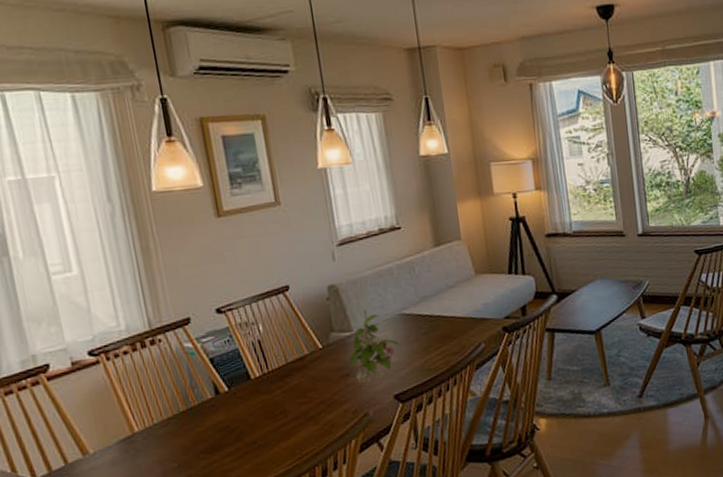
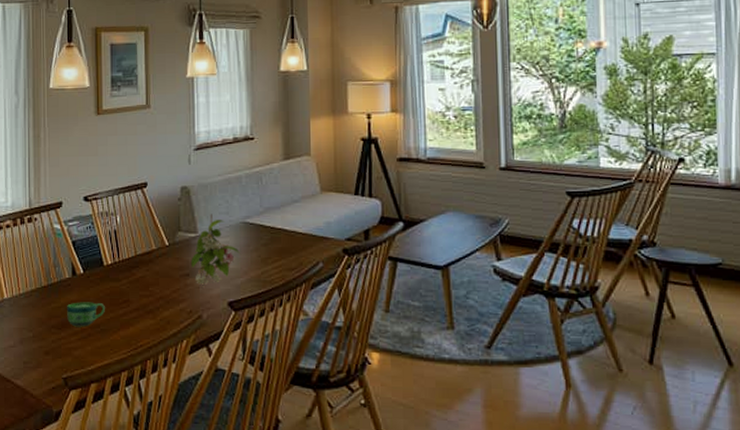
cup: none [214,418,260,448] -> present [67,302,105,327]

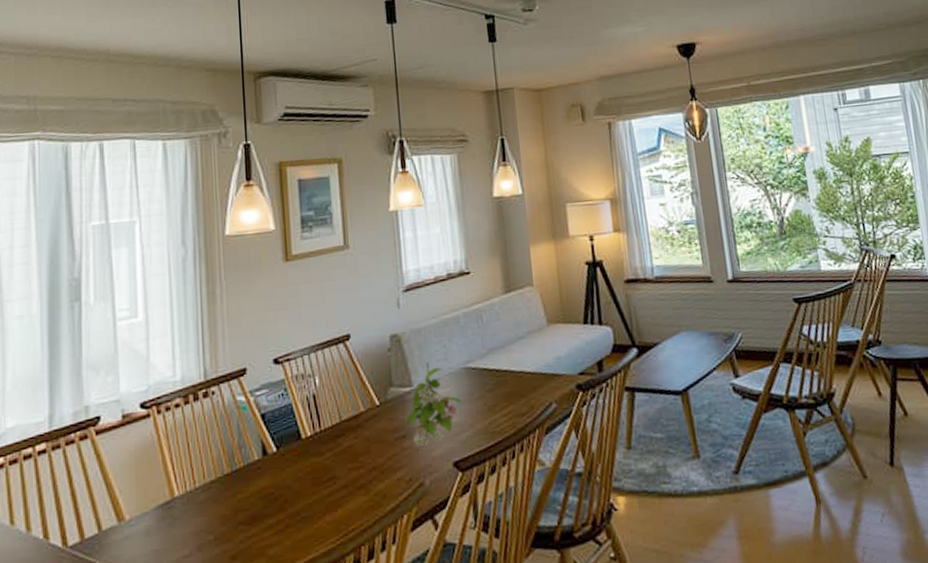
cup: present [67,302,105,327] -> none [257,485,306,520]

